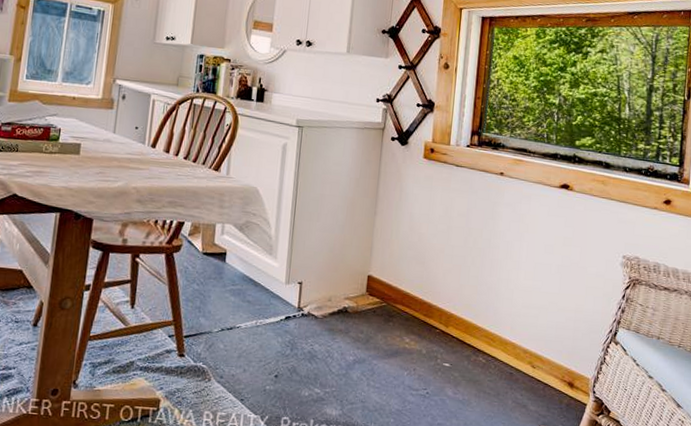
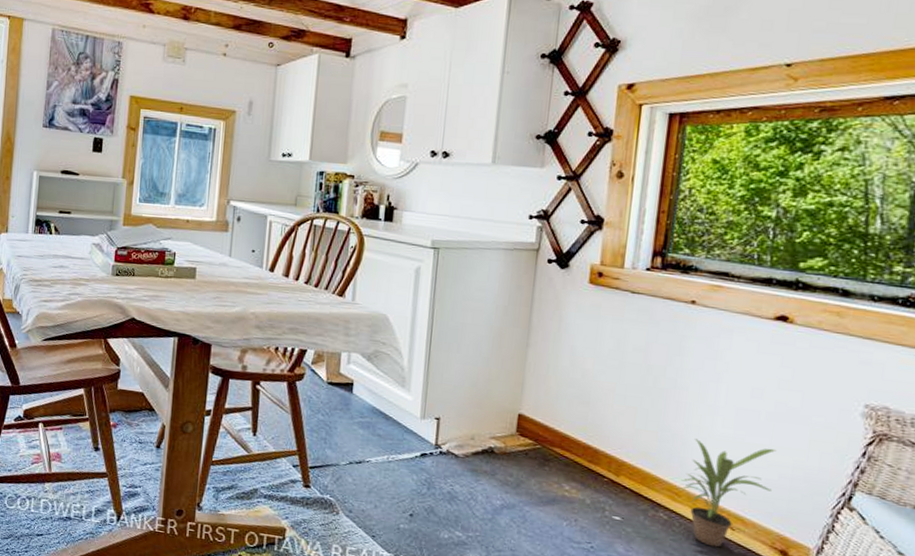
potted plant: none [494,290,564,384] -> present [679,439,777,548]

